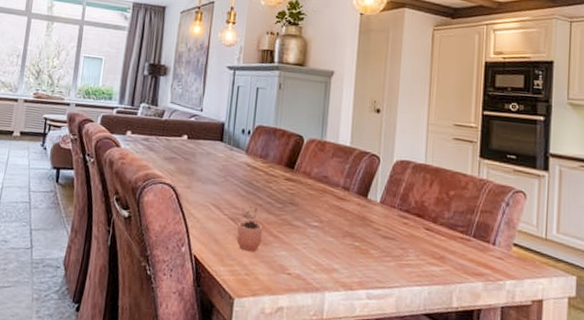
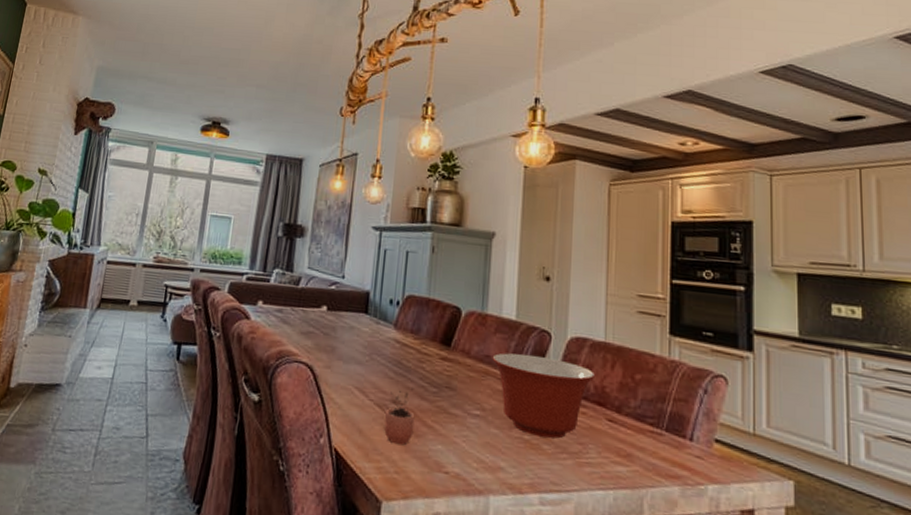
mixing bowl: none [329,174,417,245] -> present [492,353,596,439]

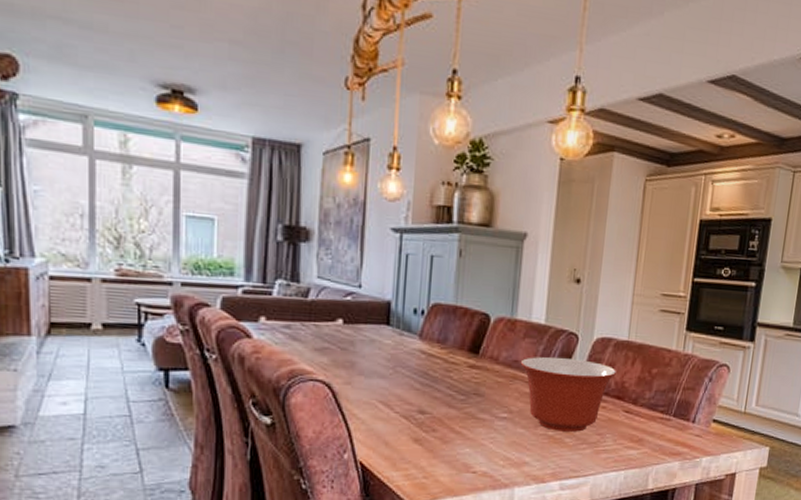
cocoa: present [384,388,415,445] -> none [411,397,443,452]

